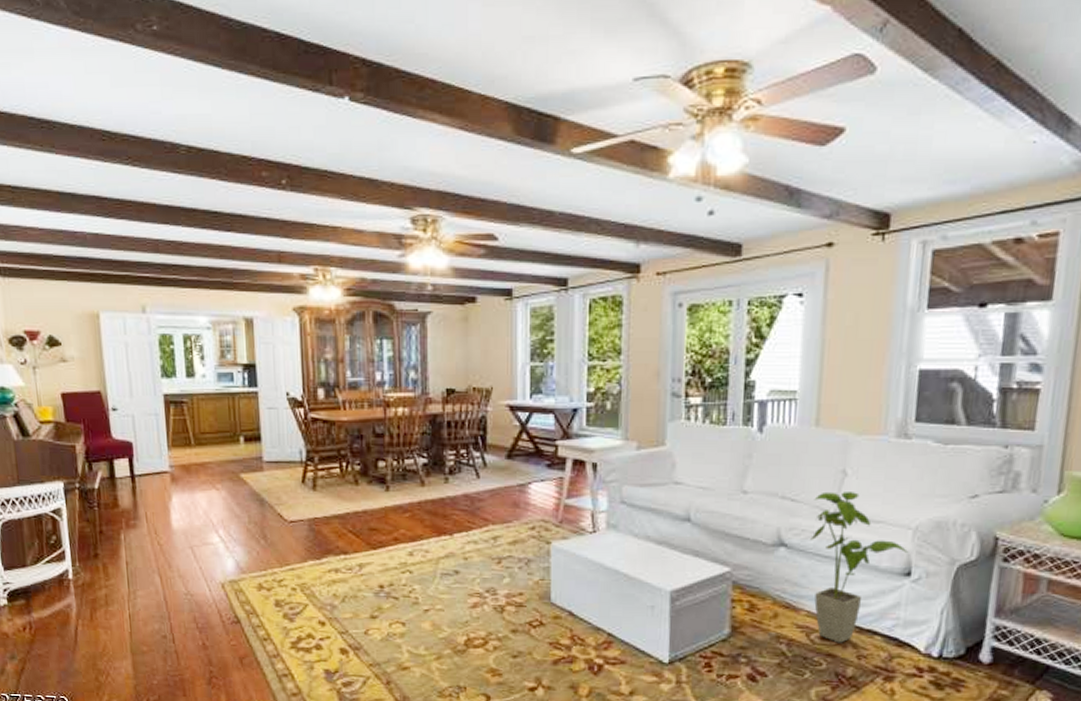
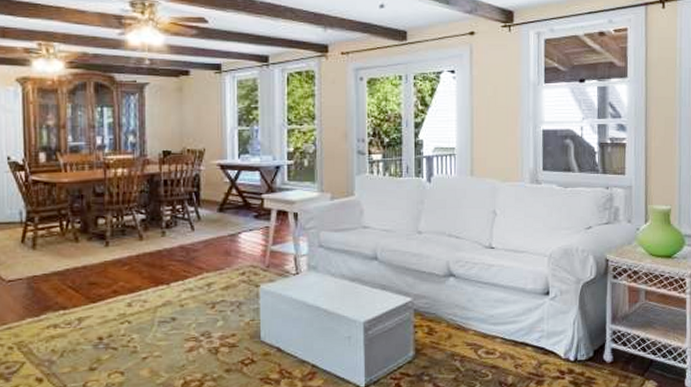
house plant: present [810,491,909,643] -> none [473,228,547,356]

